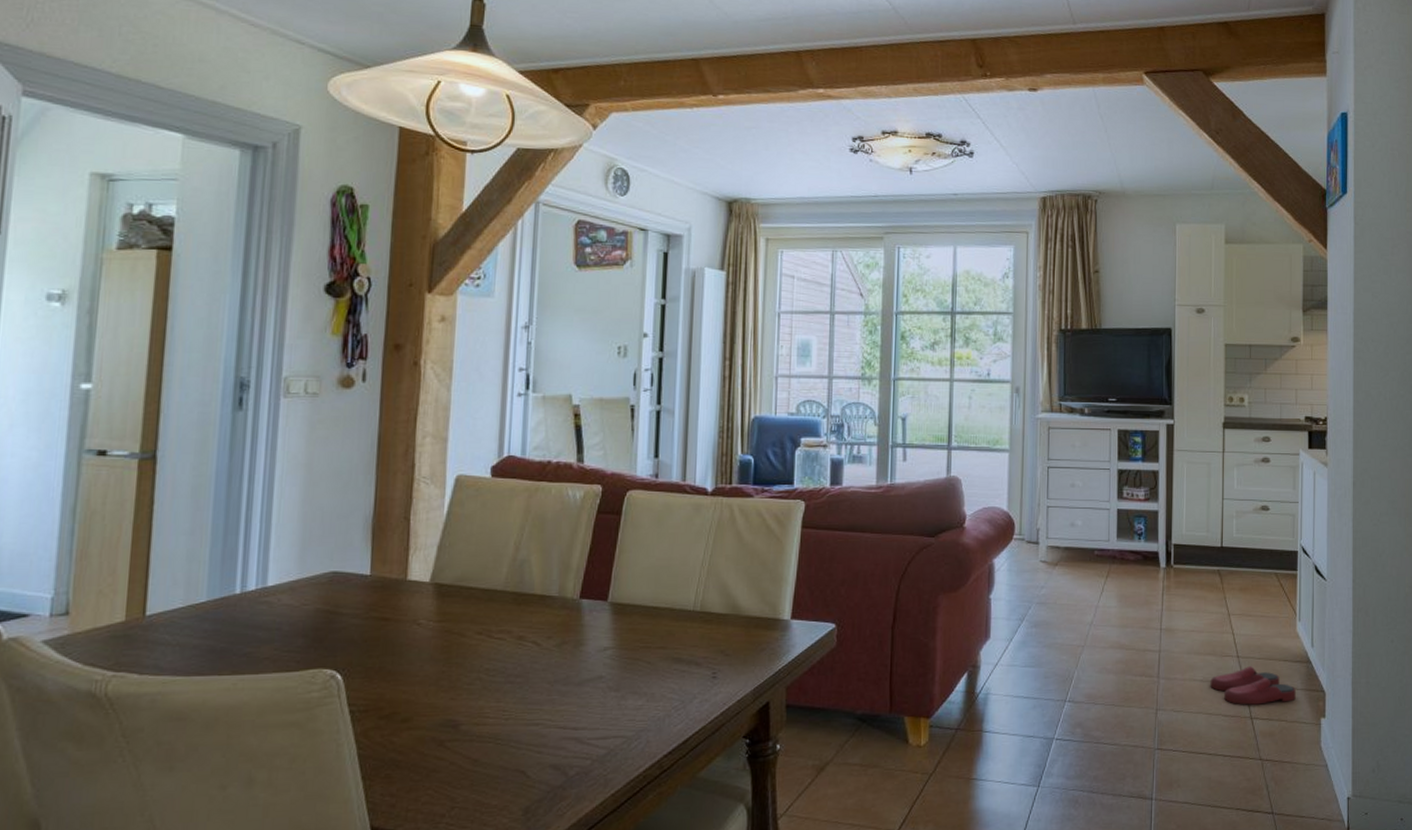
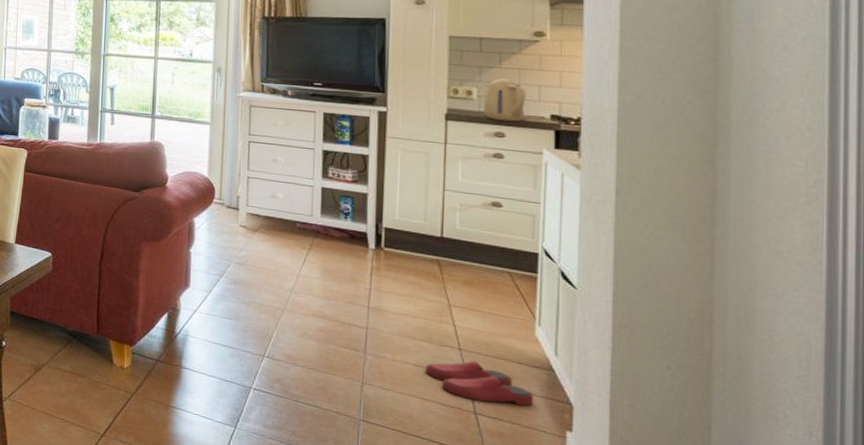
kettle: none [1252,383,1286,427] -> present [482,78,526,124]

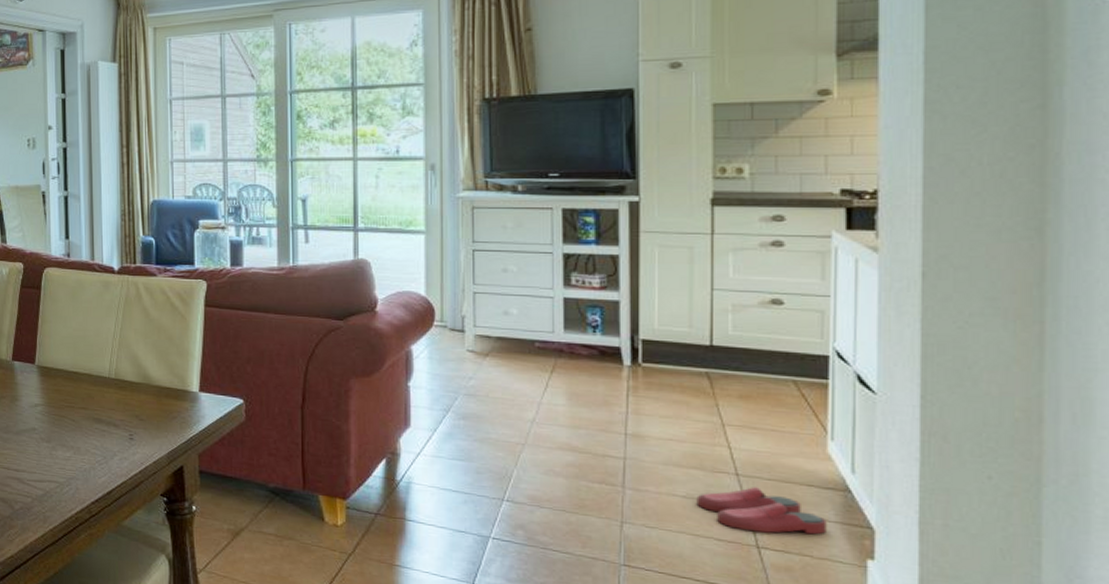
kettle: present [482,78,526,124] -> none [756,149,809,203]

